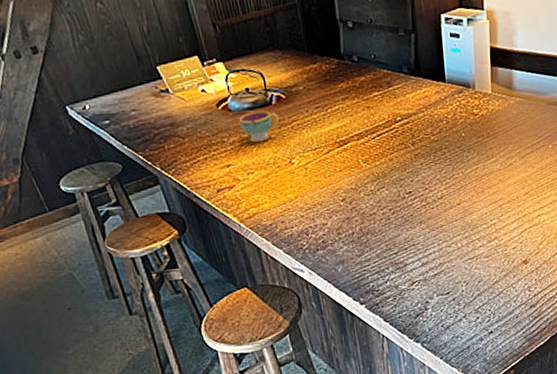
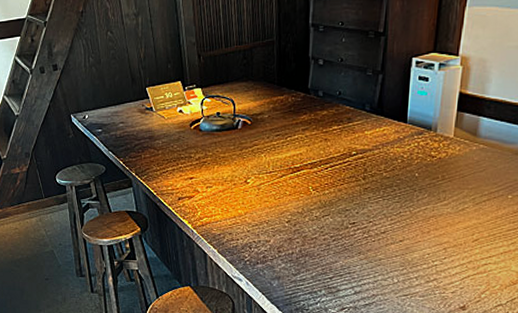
teacup: present [239,110,280,143] -> none [207,133,242,161]

